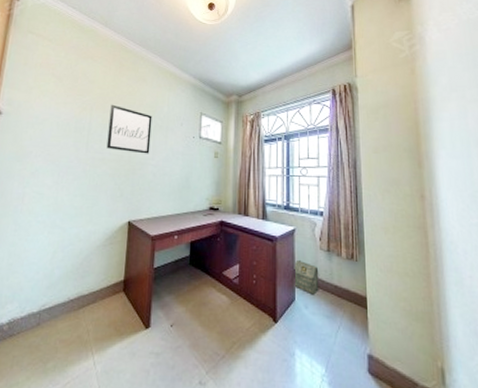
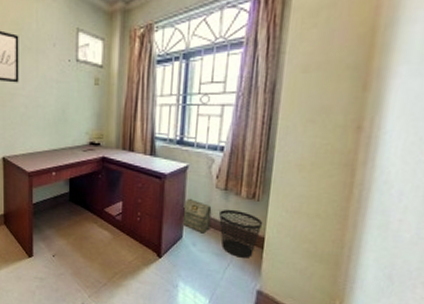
wastebasket: none [326,269,364,320] -> present [219,209,263,258]

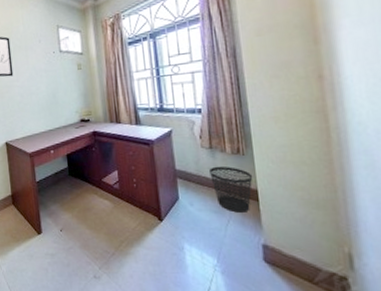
bag: present [183,198,212,234] -> none [174,159,204,193]

